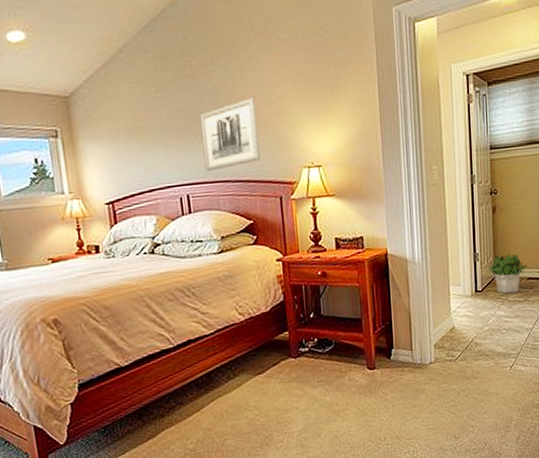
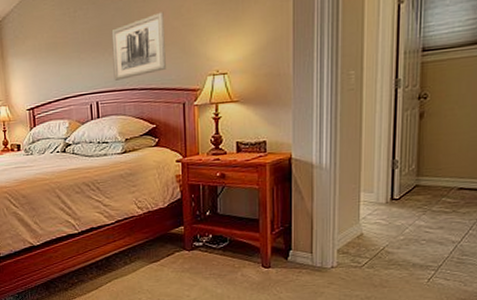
potted plant: present [488,254,527,294] -> none [409,162,459,203]

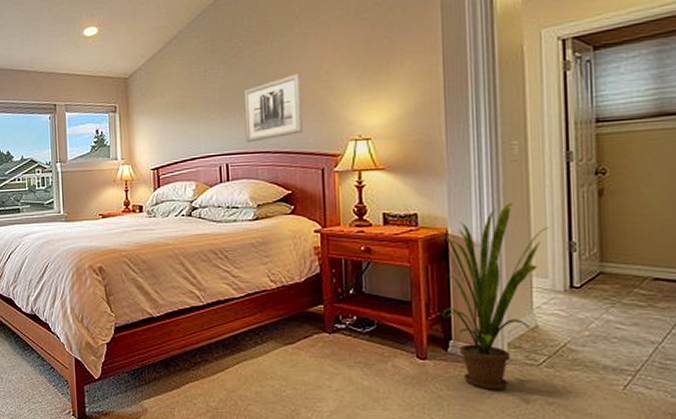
house plant: none [275,127,377,290] -> present [428,203,549,390]

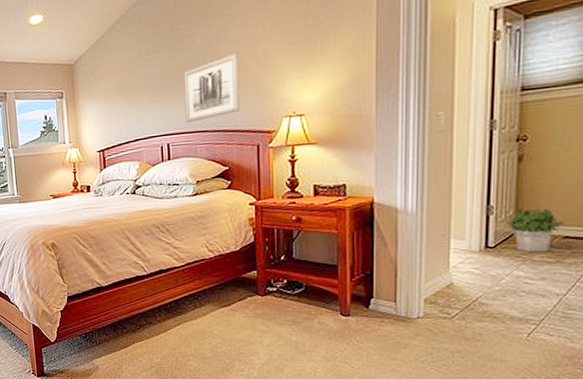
house plant: present [428,203,549,390] -> none [356,171,469,341]
potted plant: none [591,246,653,295] -> present [506,208,565,253]

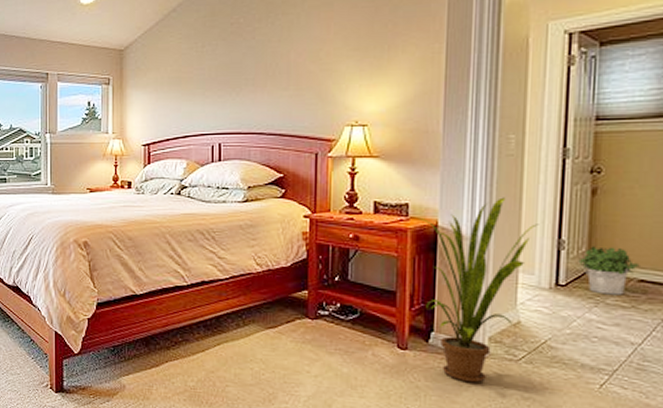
wall art: present [183,53,240,123] -> none [240,54,300,123]
house plant: none [356,171,469,341] -> present [419,197,539,383]

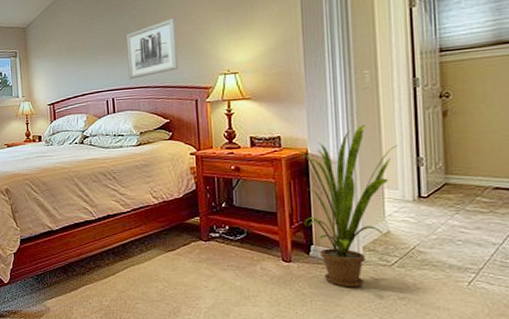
wall art: none [240,54,300,123] -> present [126,18,178,79]
potted plant: present [578,246,640,295] -> none [437,160,494,203]

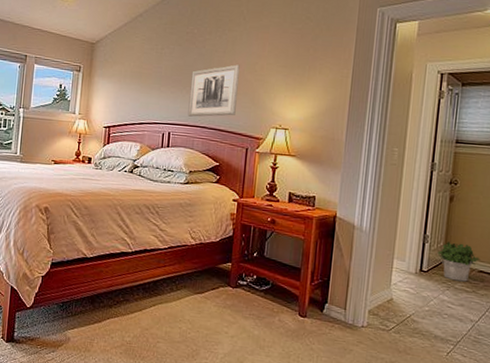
house plant: present [291,125,398,288] -> none [322,197,411,348]
potted plant: none [437,160,494,203] -> present [437,242,480,282]

